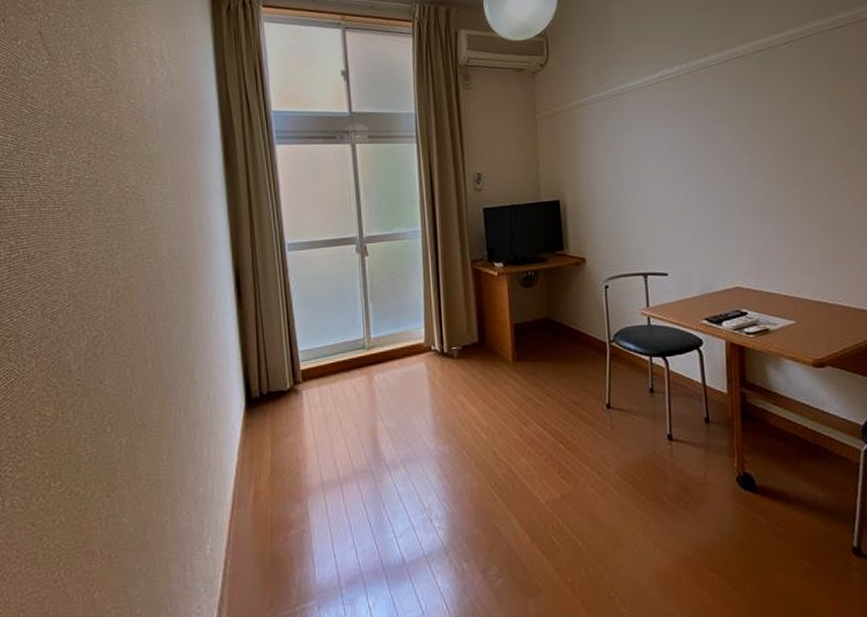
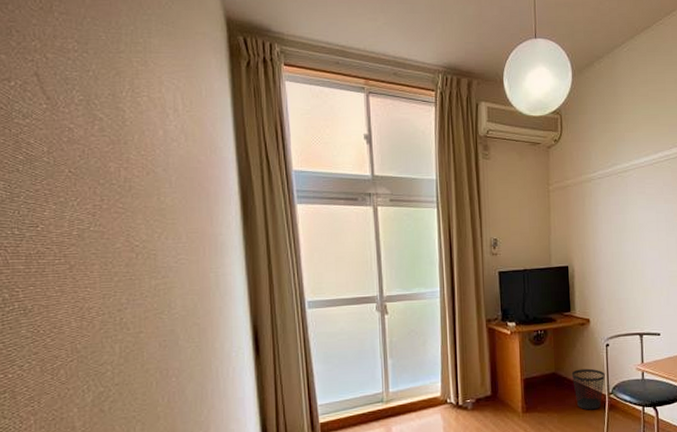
wastebasket: none [566,313,605,360] -> present [571,368,605,410]

